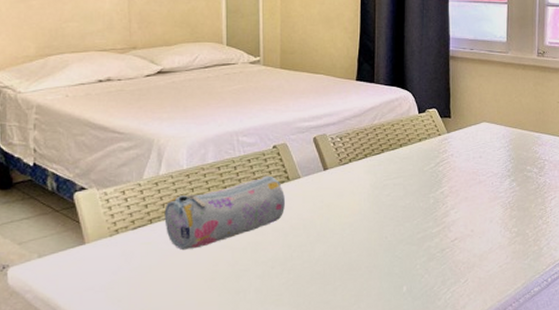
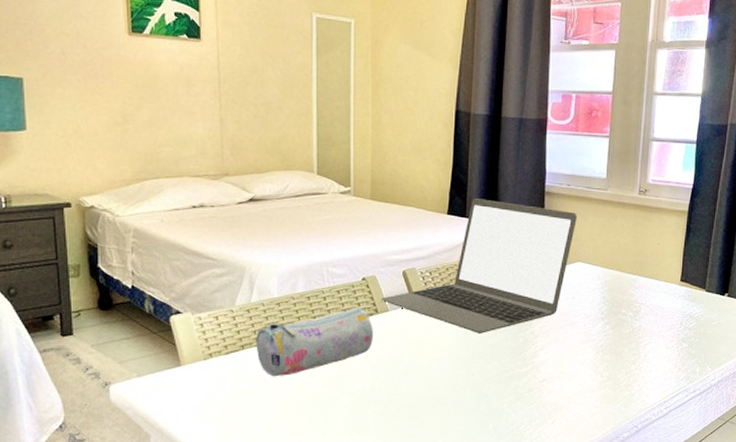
laptop: none [292,65,481,196] -> present [381,198,577,333]

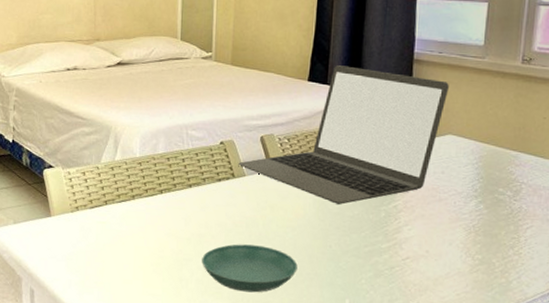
pencil case: present [256,307,373,377] -> none [118,170,229,234]
saucer: none [347,379,443,426] -> present [202,244,298,293]

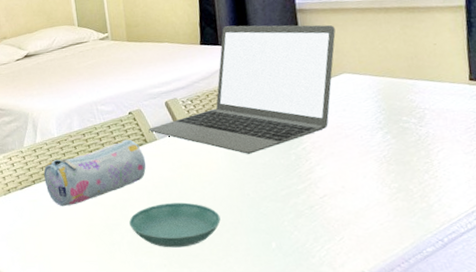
pencil case: none [118,170,229,234] -> present [43,139,146,207]

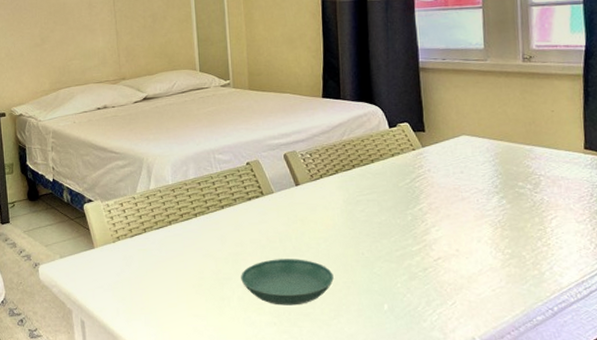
pencil case: present [43,139,146,207] -> none [155,191,261,258]
laptop: present [148,24,336,154] -> none [265,80,457,212]

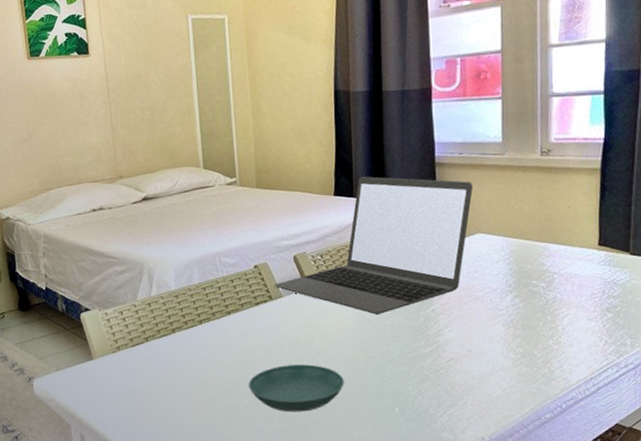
laptop: none [265,80,457,212] -> present [274,176,473,315]

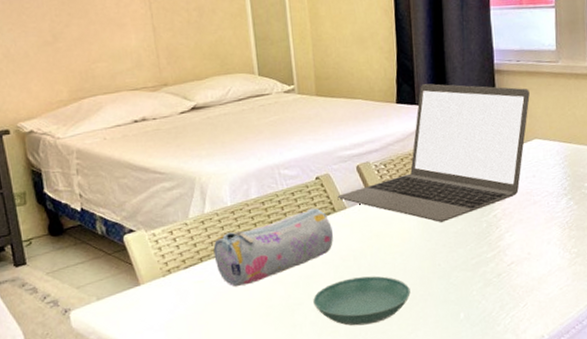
pencil case: none [158,295,269,367] -> present [213,208,333,287]

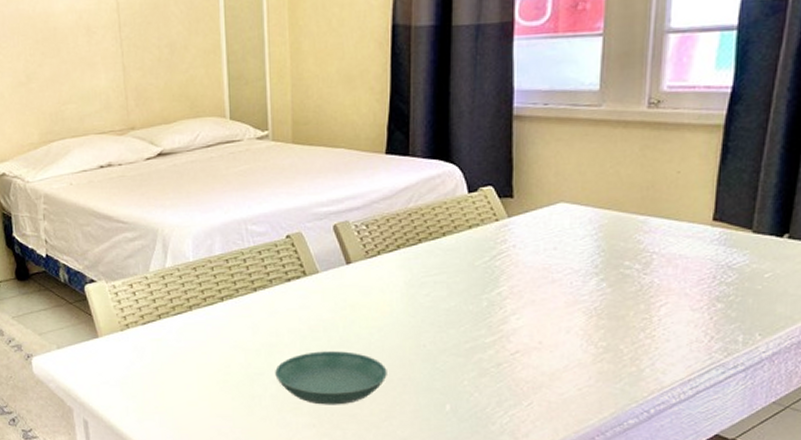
pencil case: present [213,208,333,287] -> none [172,270,301,349]
laptop: present [337,84,530,222] -> none [309,131,558,296]

